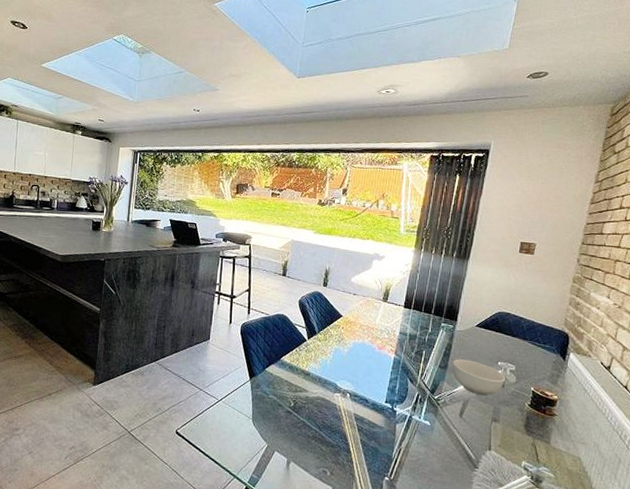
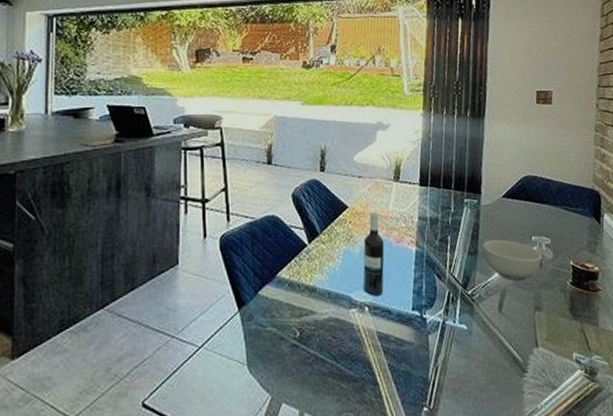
wine bottle: none [347,322,368,387] -> present [363,211,385,296]

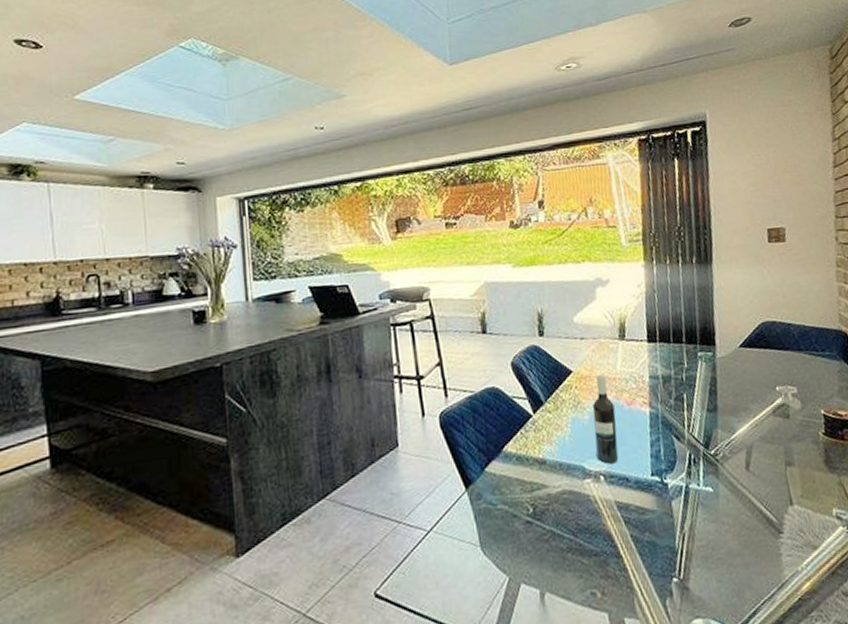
bowl: present [483,239,543,282] -> none [722,392,790,437]

